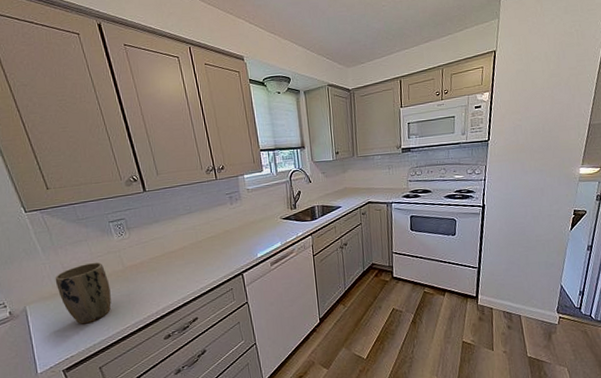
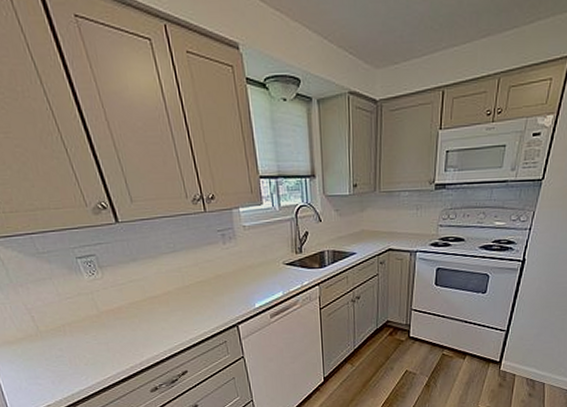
plant pot: present [55,262,111,325] -> none [18,305,88,373]

